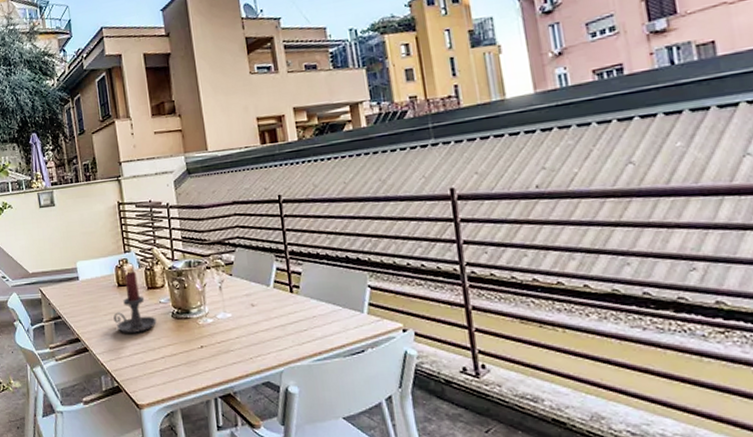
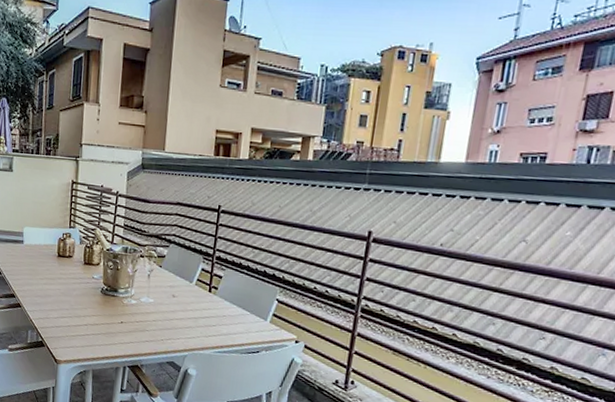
candle holder: present [113,271,157,333] -> none [49,245,87,300]

